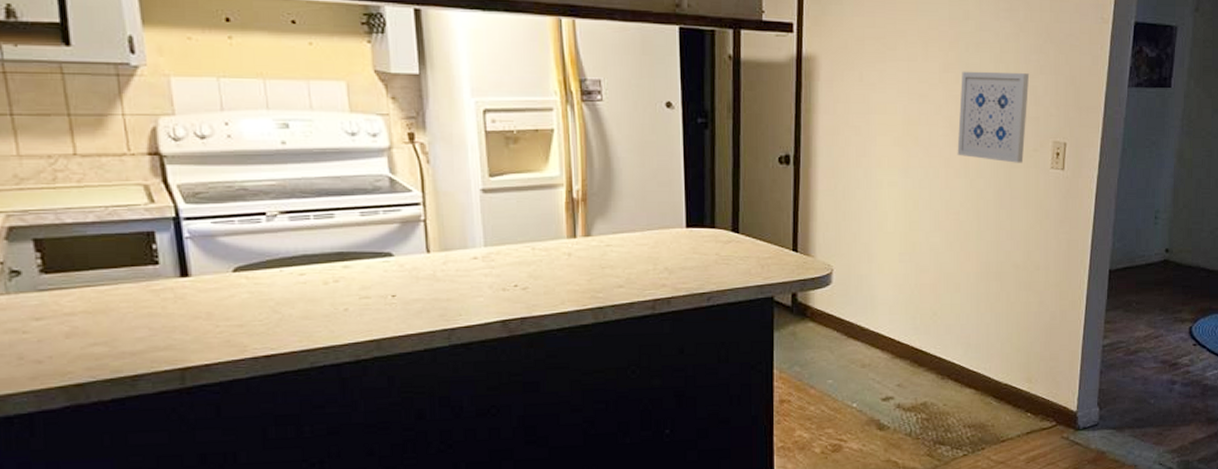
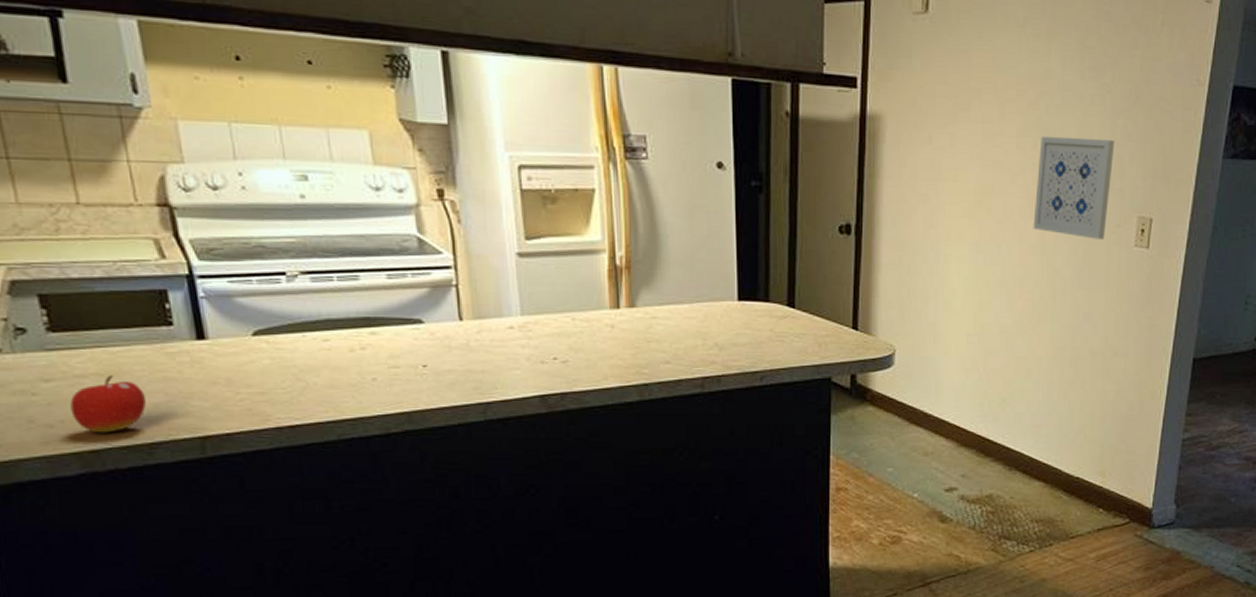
fruit: none [58,313,130,368] -> present [70,375,146,433]

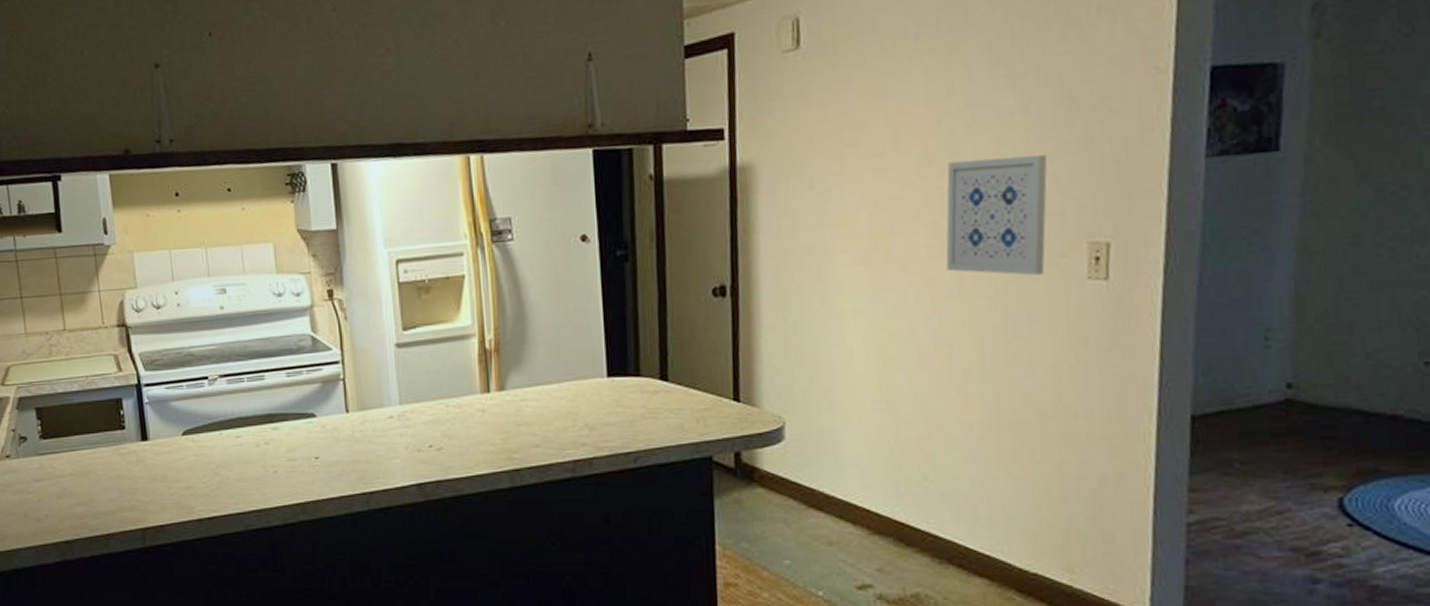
fruit: present [70,375,146,433] -> none [52,475,104,526]

